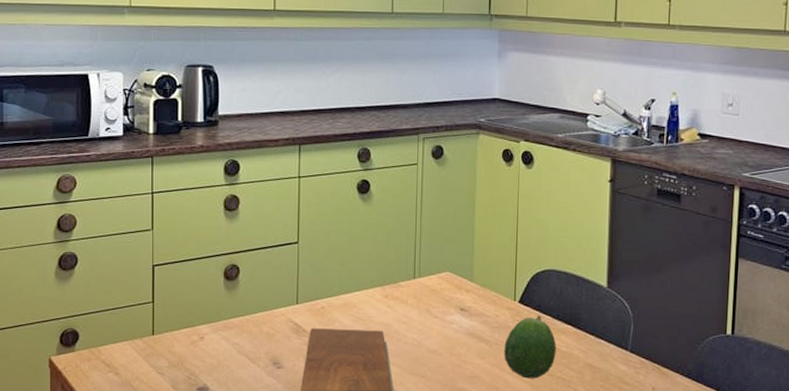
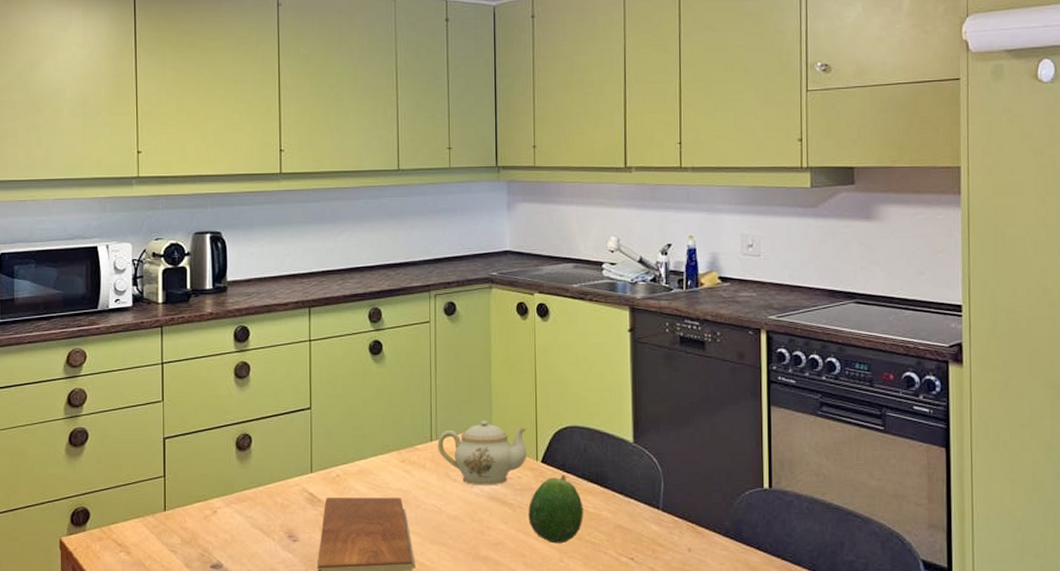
teapot: none [420,261,507,323] -> present [437,420,528,486]

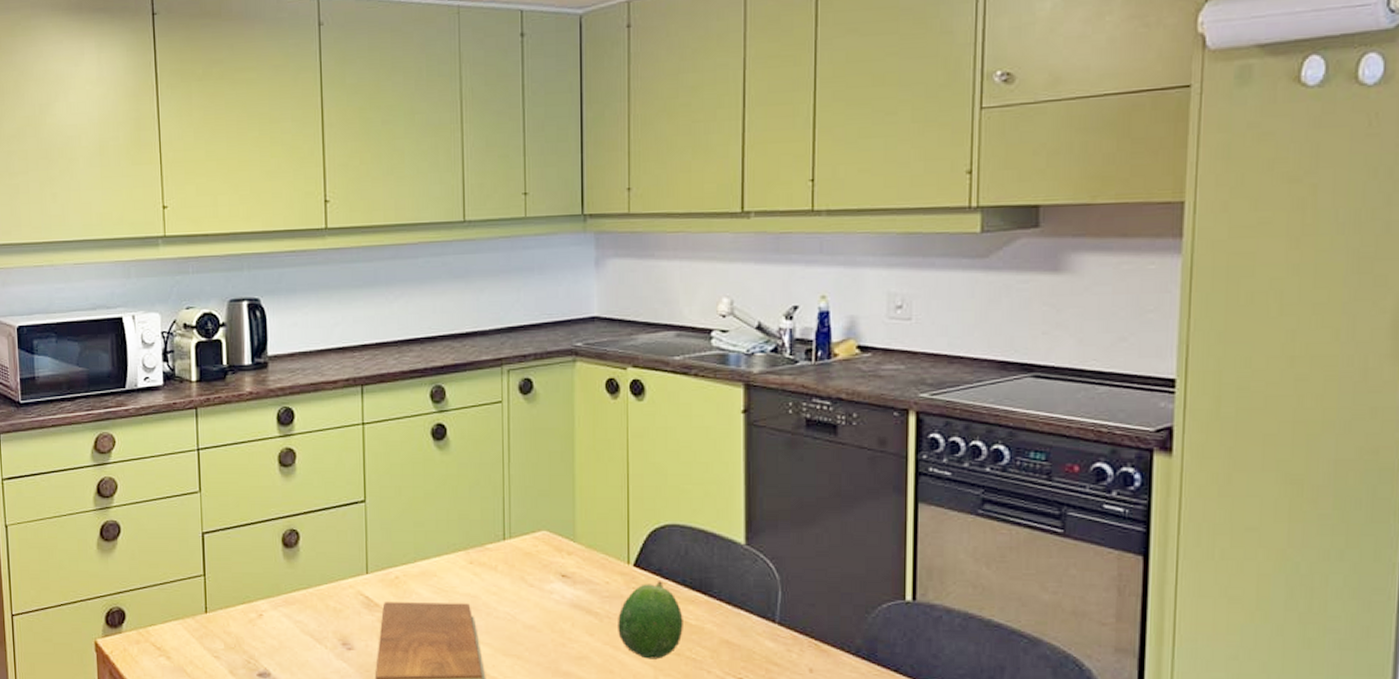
teapot: present [437,420,528,486] -> none [511,517,617,593]

